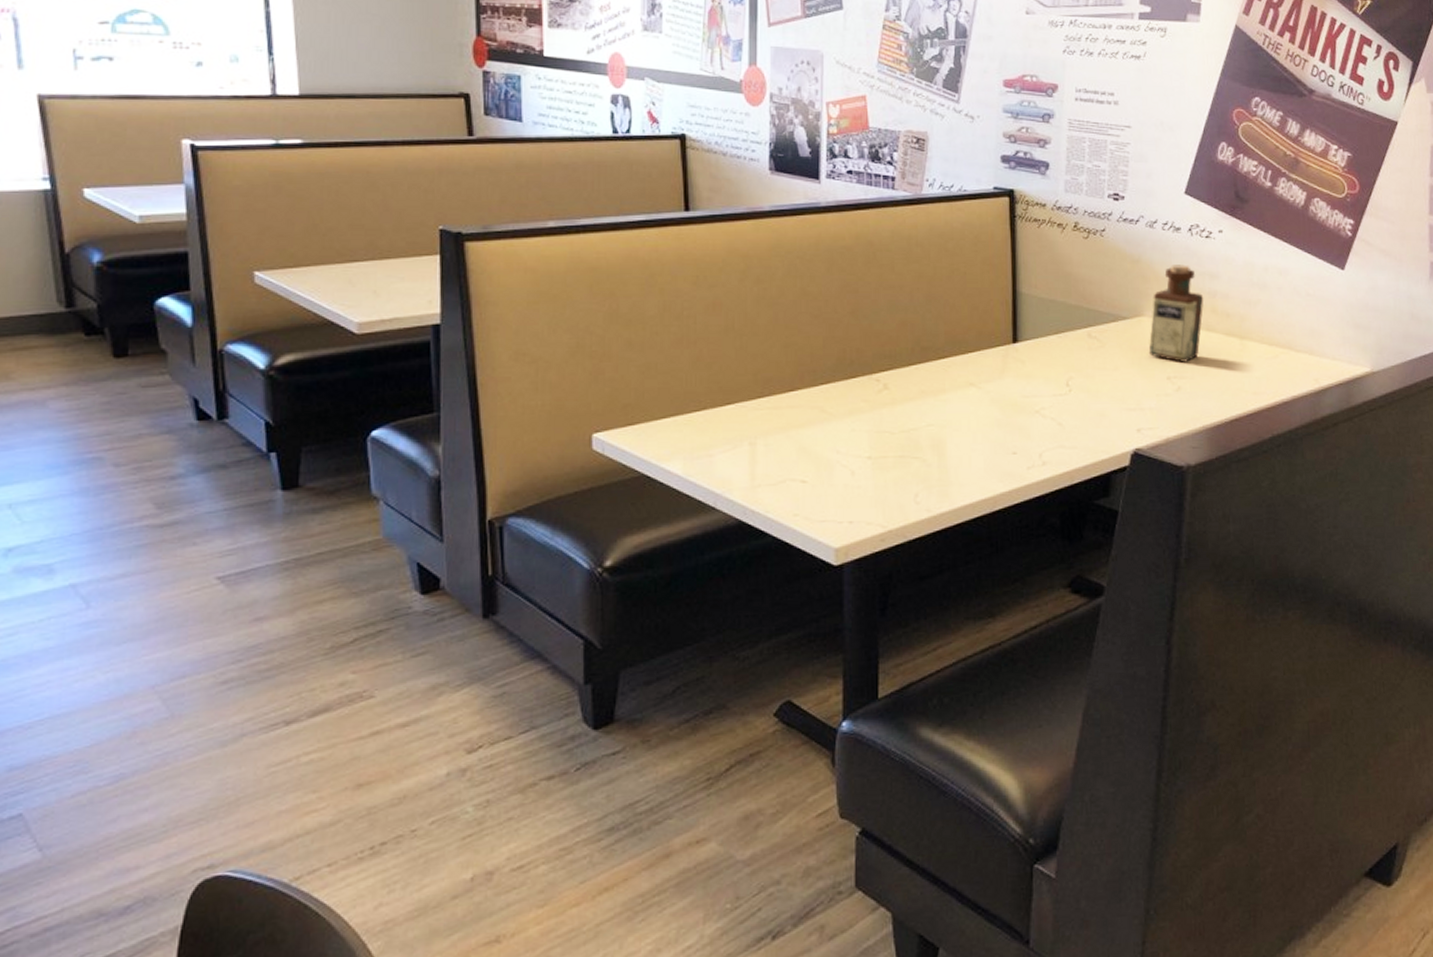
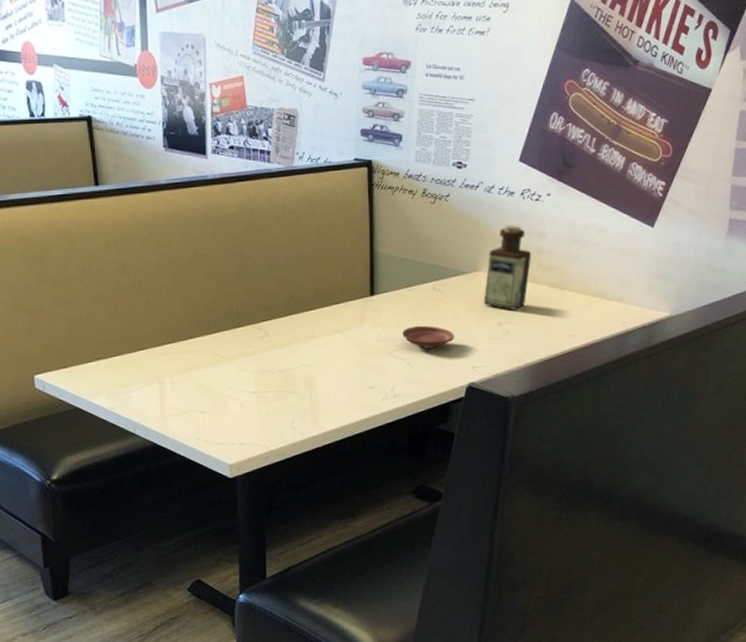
plate: none [1052,378,1116,407] -> present [402,325,455,349]

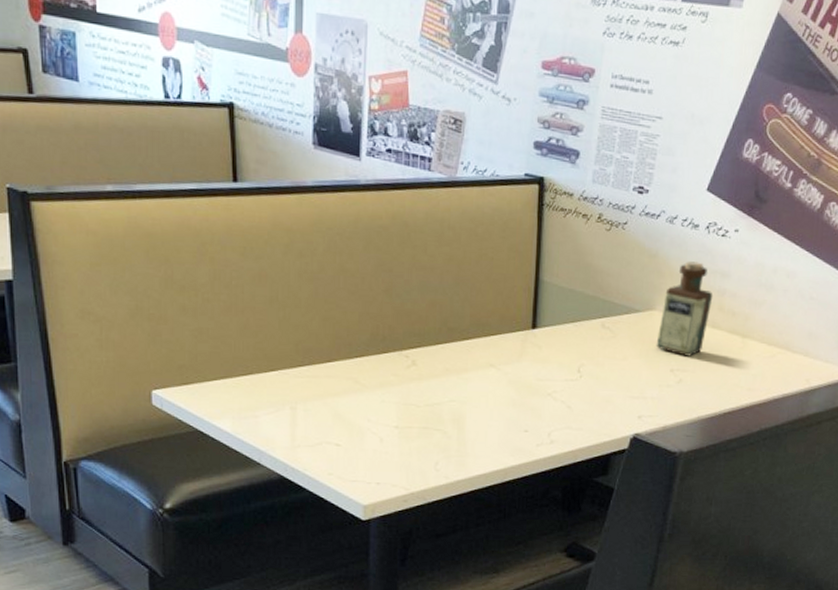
plate: present [402,325,455,349] -> none [564,365,622,392]

